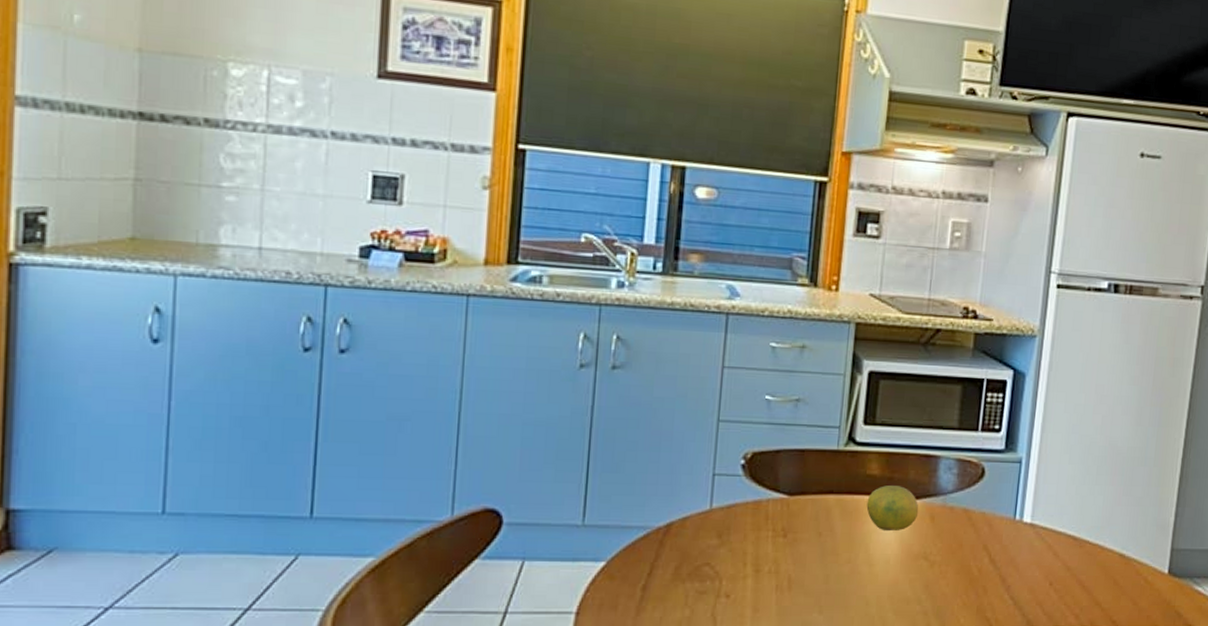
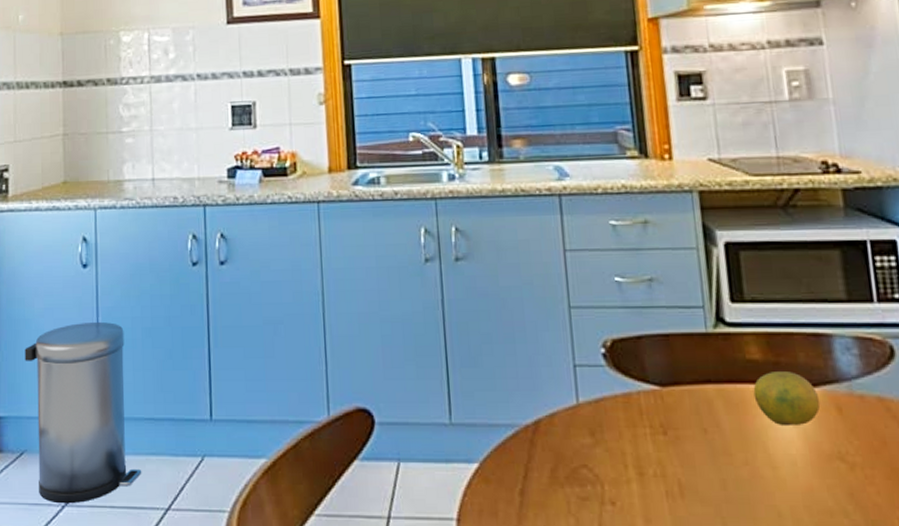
pedal bin: none [60,406,217,606] -> present [25,321,142,504]

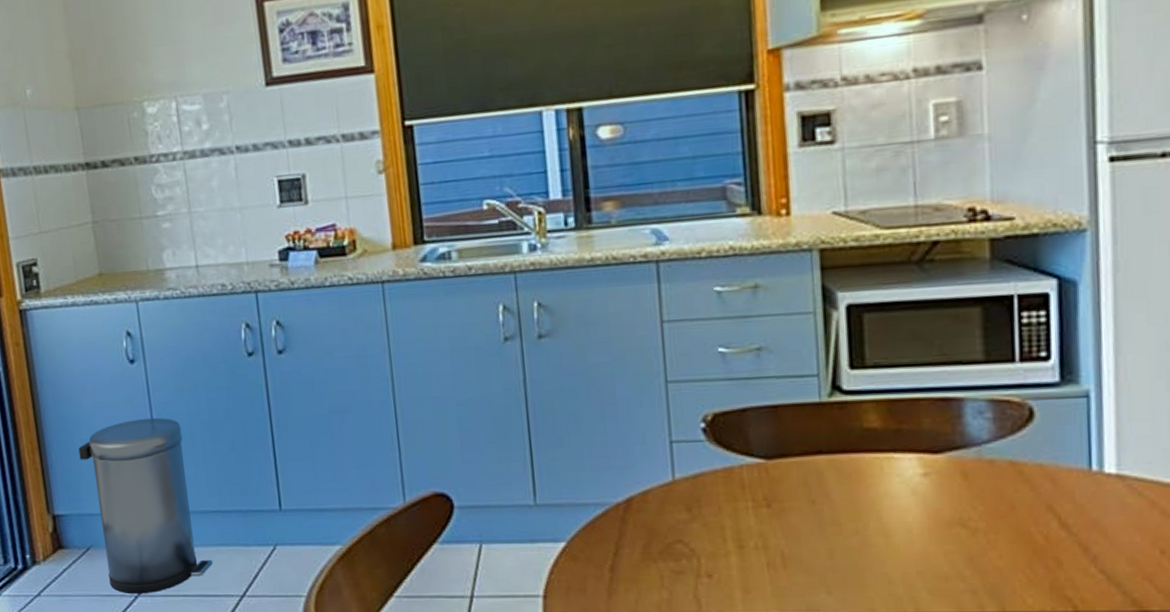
fruit: present [753,372,821,425] -> none [869,439,944,494]

